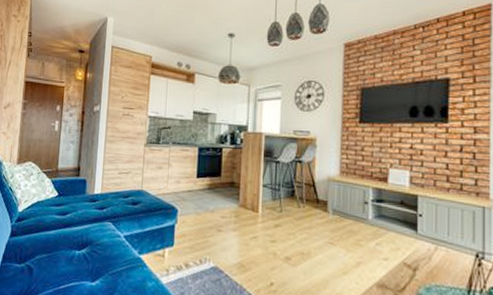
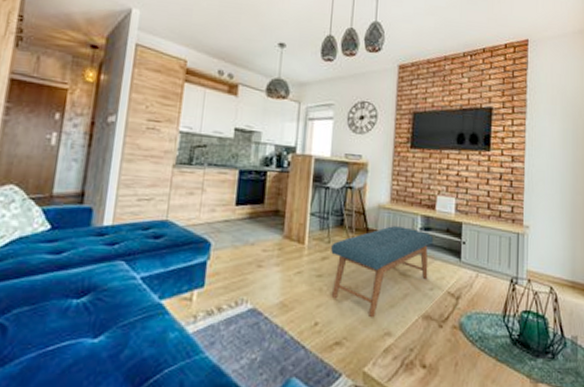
bench: none [283,197,387,282] -> present [331,226,434,317]

